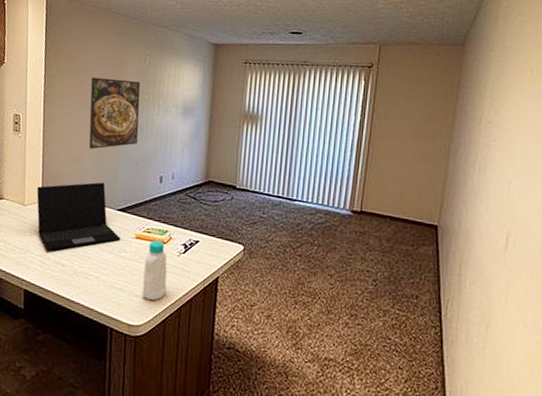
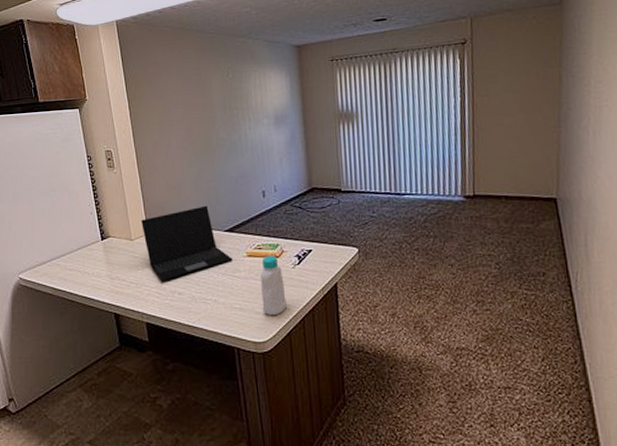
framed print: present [89,77,141,149] -> none [177,98,234,174]

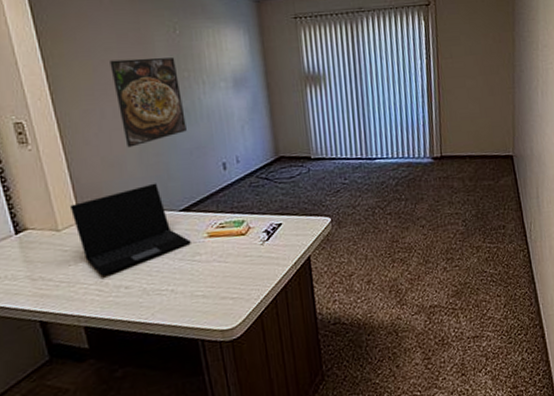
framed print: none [177,98,234,174] -> present [110,57,187,148]
bottle: present [261,255,286,316] -> none [225,233,256,300]

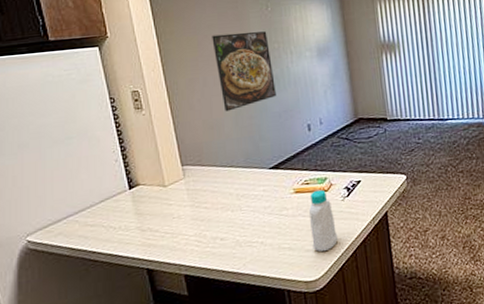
laptop: present [70,183,191,276] -> none [176,143,279,228]
bottle: none [225,233,256,300] -> present [309,189,337,252]

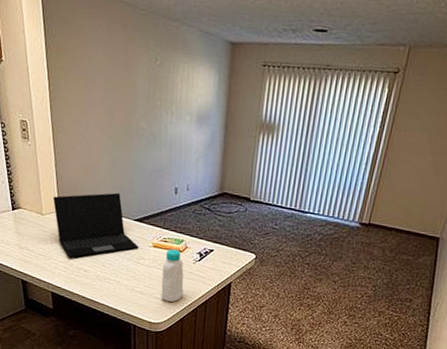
laptop: none [176,143,279,228] -> present [53,192,139,258]
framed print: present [212,31,276,112] -> none [98,79,152,159]

